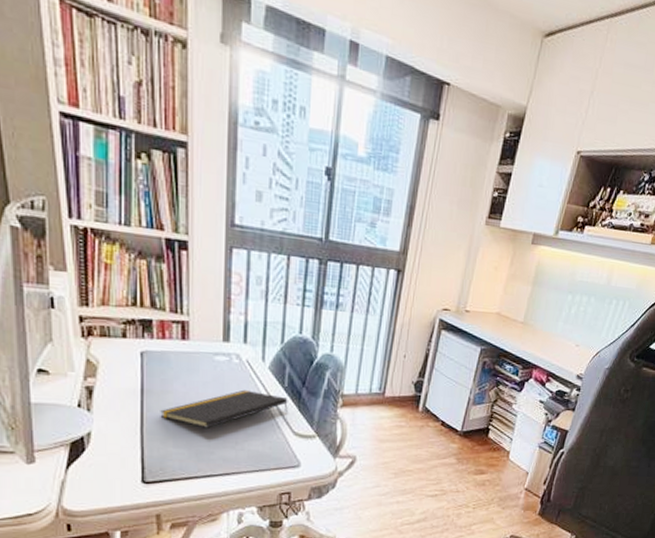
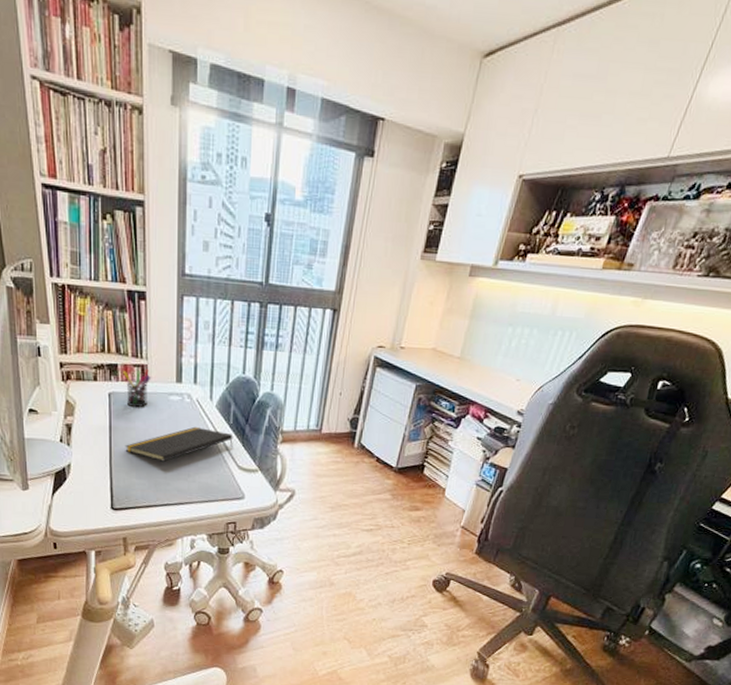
pen holder: none [157,325,194,369] -> present [122,368,152,408]

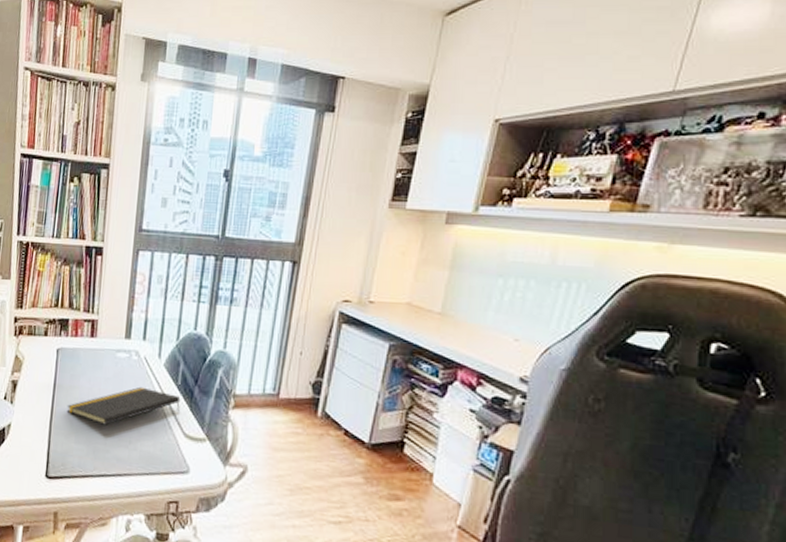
pen holder: present [122,368,152,408] -> none [72,324,101,365]

